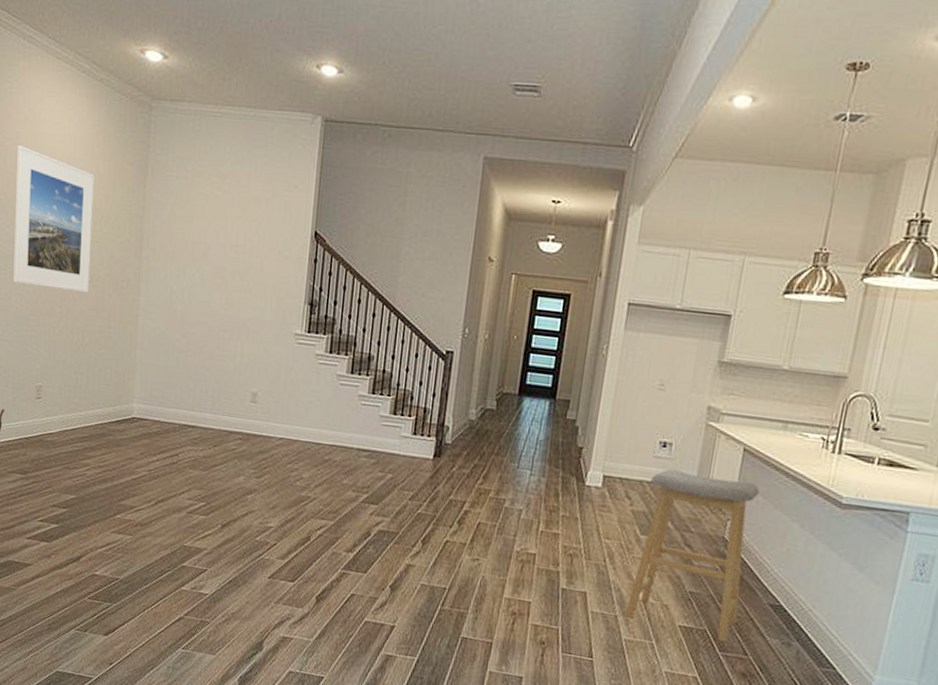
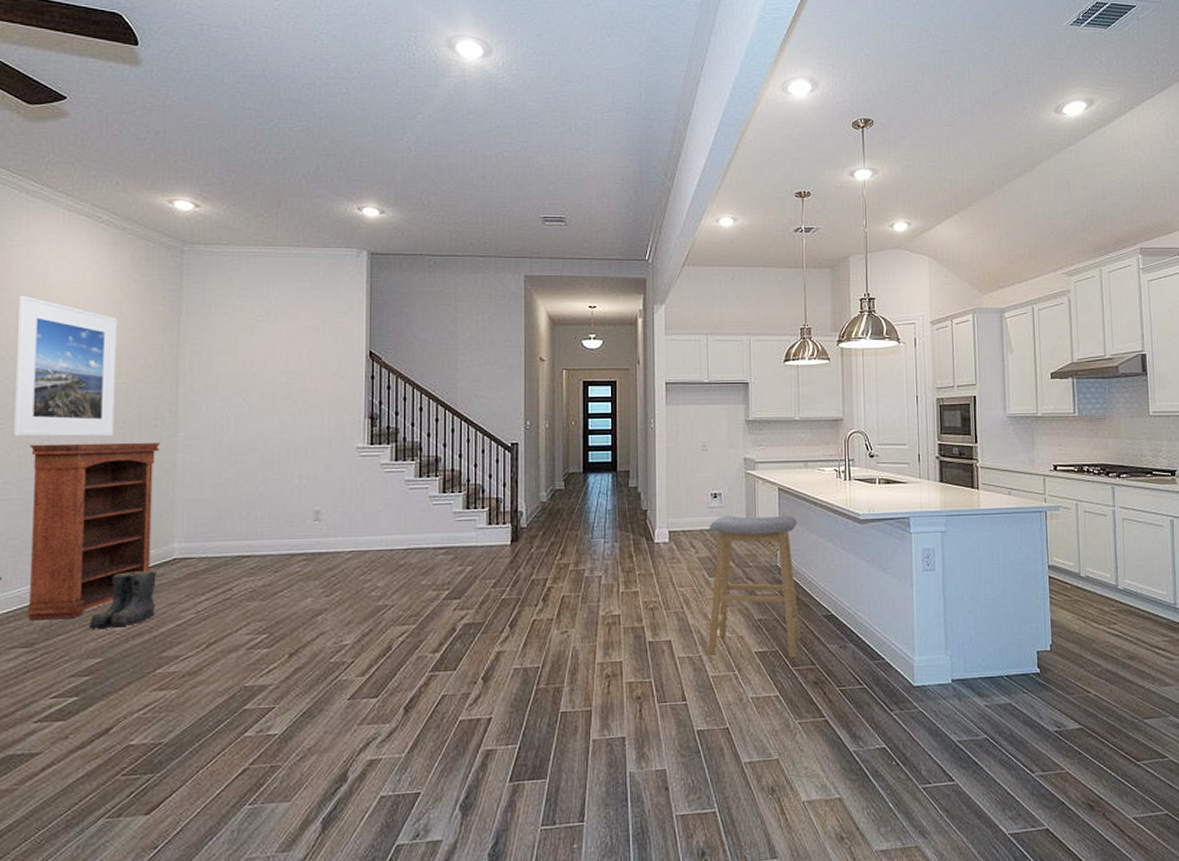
bookshelf: none [21,292,126,456] -> present [26,442,160,621]
boots: none [66,422,119,472] -> present [88,571,157,629]

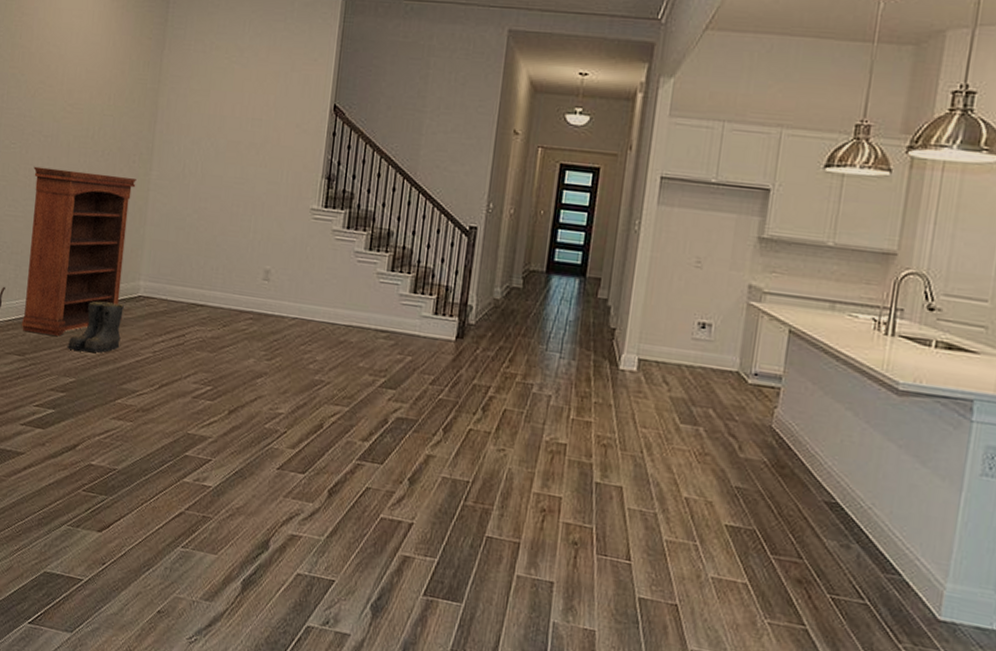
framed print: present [14,295,118,437] -> none [22,19,111,168]
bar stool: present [707,515,801,658] -> none [665,351,808,545]

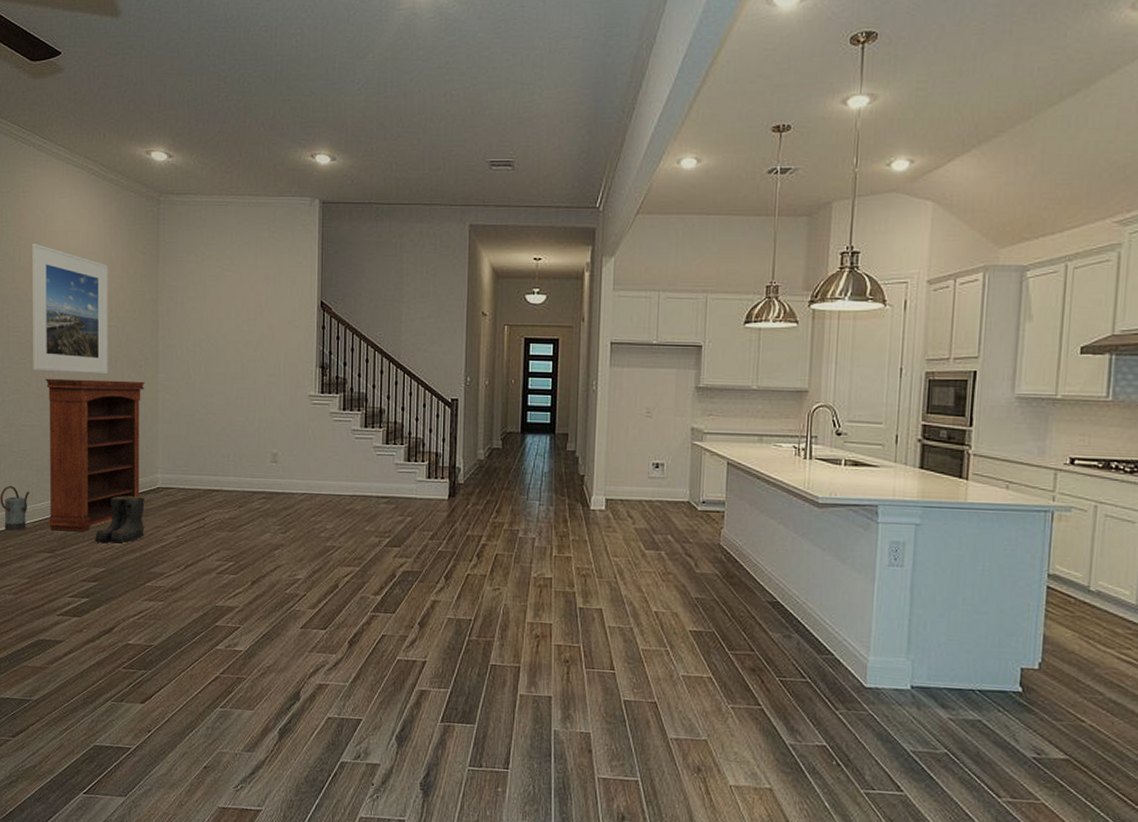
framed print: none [22,19,111,168] -> present [32,243,108,375]

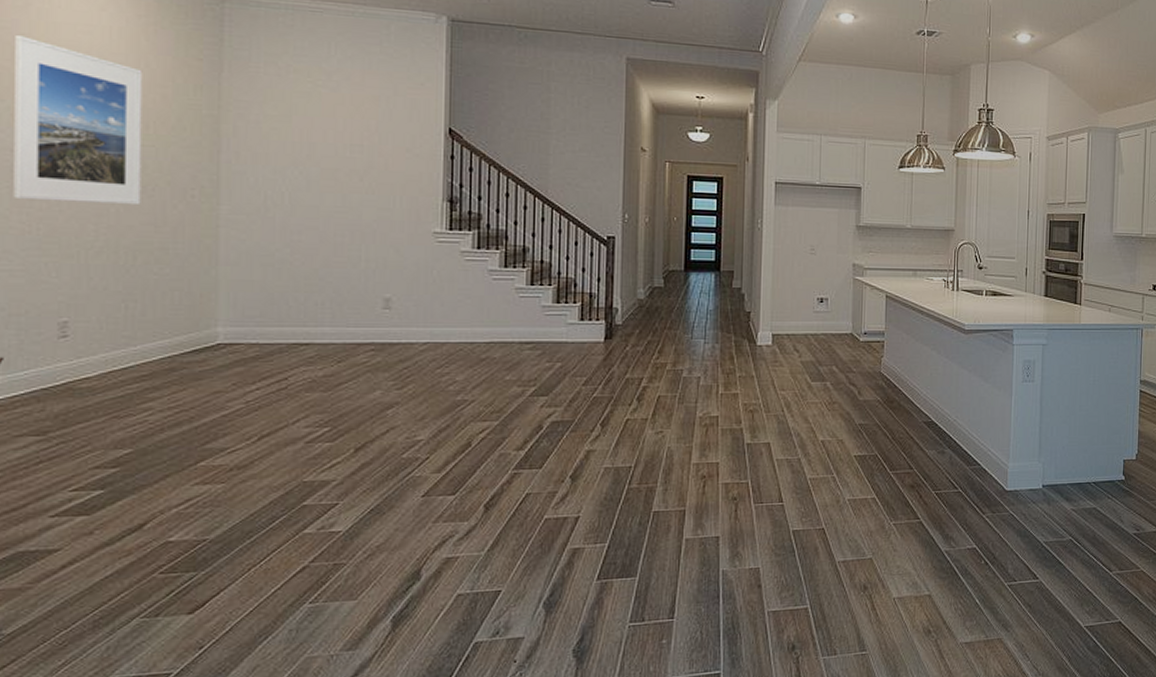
bookshelf: present [45,378,145,531] -> none [34,209,199,406]
boots: present [94,496,146,543] -> none [114,356,198,417]

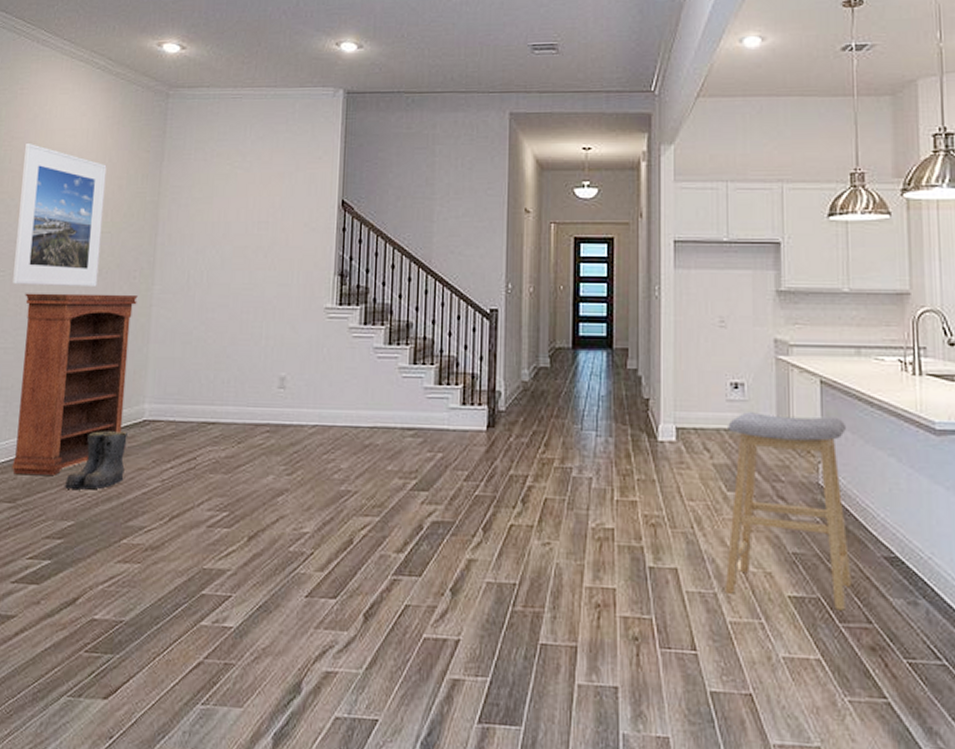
bookshelf: none [34,209,199,406] -> present [11,293,138,475]
boots: none [114,356,198,417] -> present [64,431,127,490]
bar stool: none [806,321,902,462] -> present [724,412,852,611]

